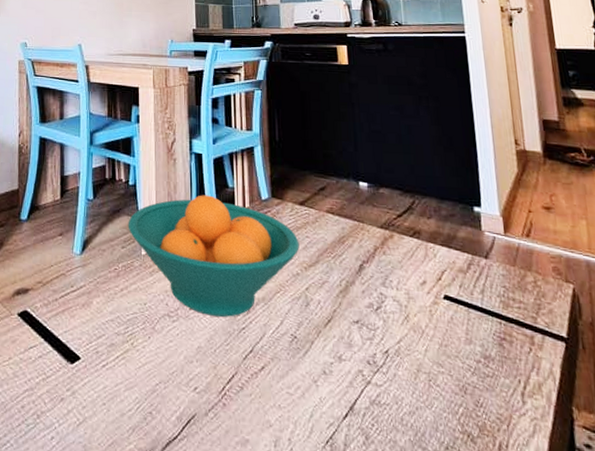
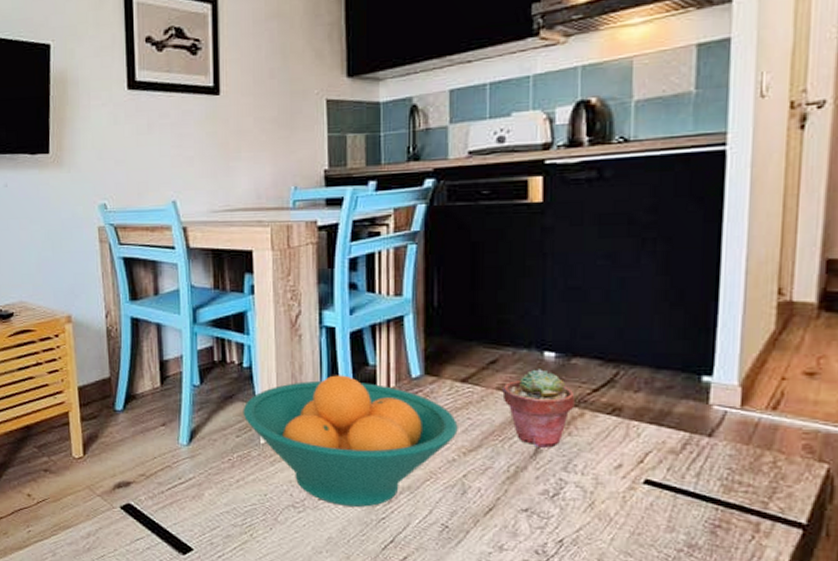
potted succulent: none [331,196,386,265] -> present [502,369,575,448]

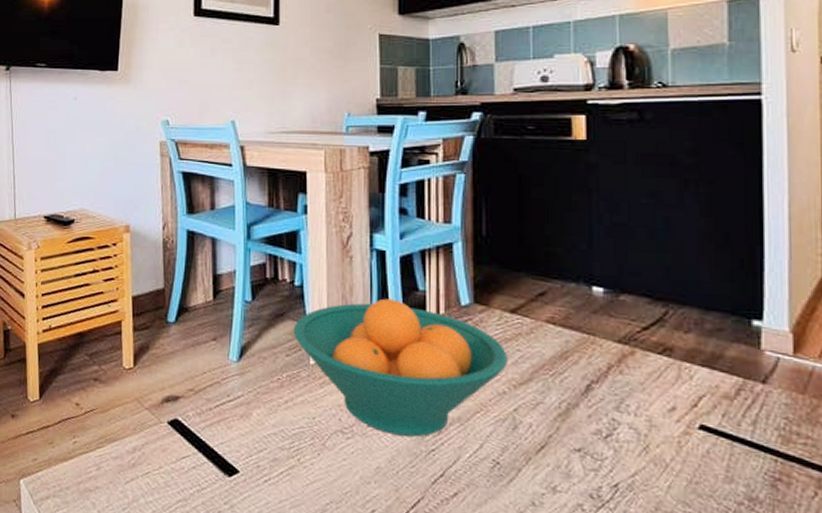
potted succulent: present [502,369,575,448] -> none [552,303,625,386]

